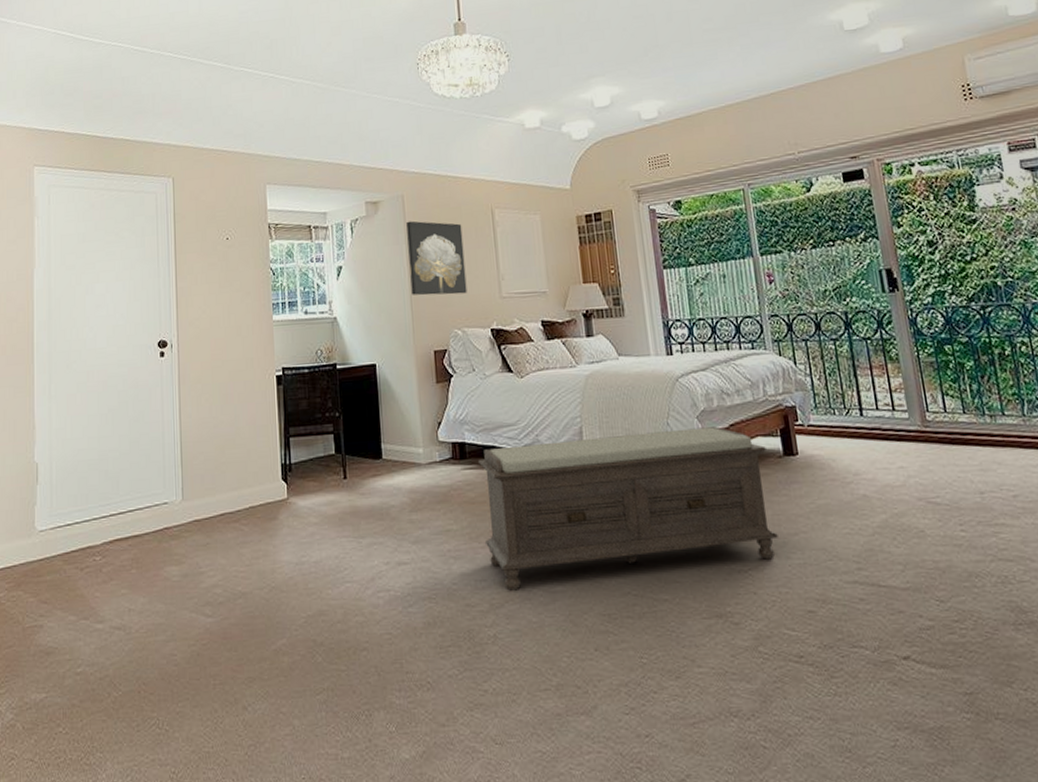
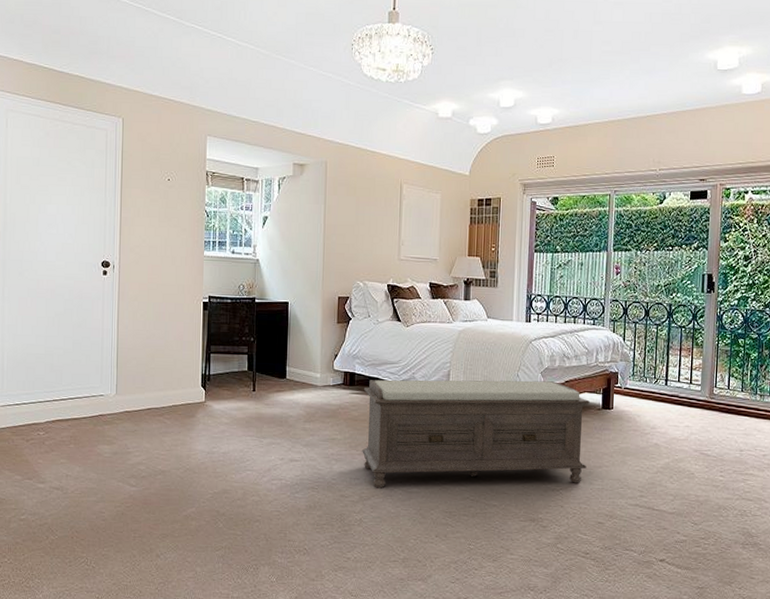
wall art: present [406,220,467,296] -> none [325,185,374,253]

